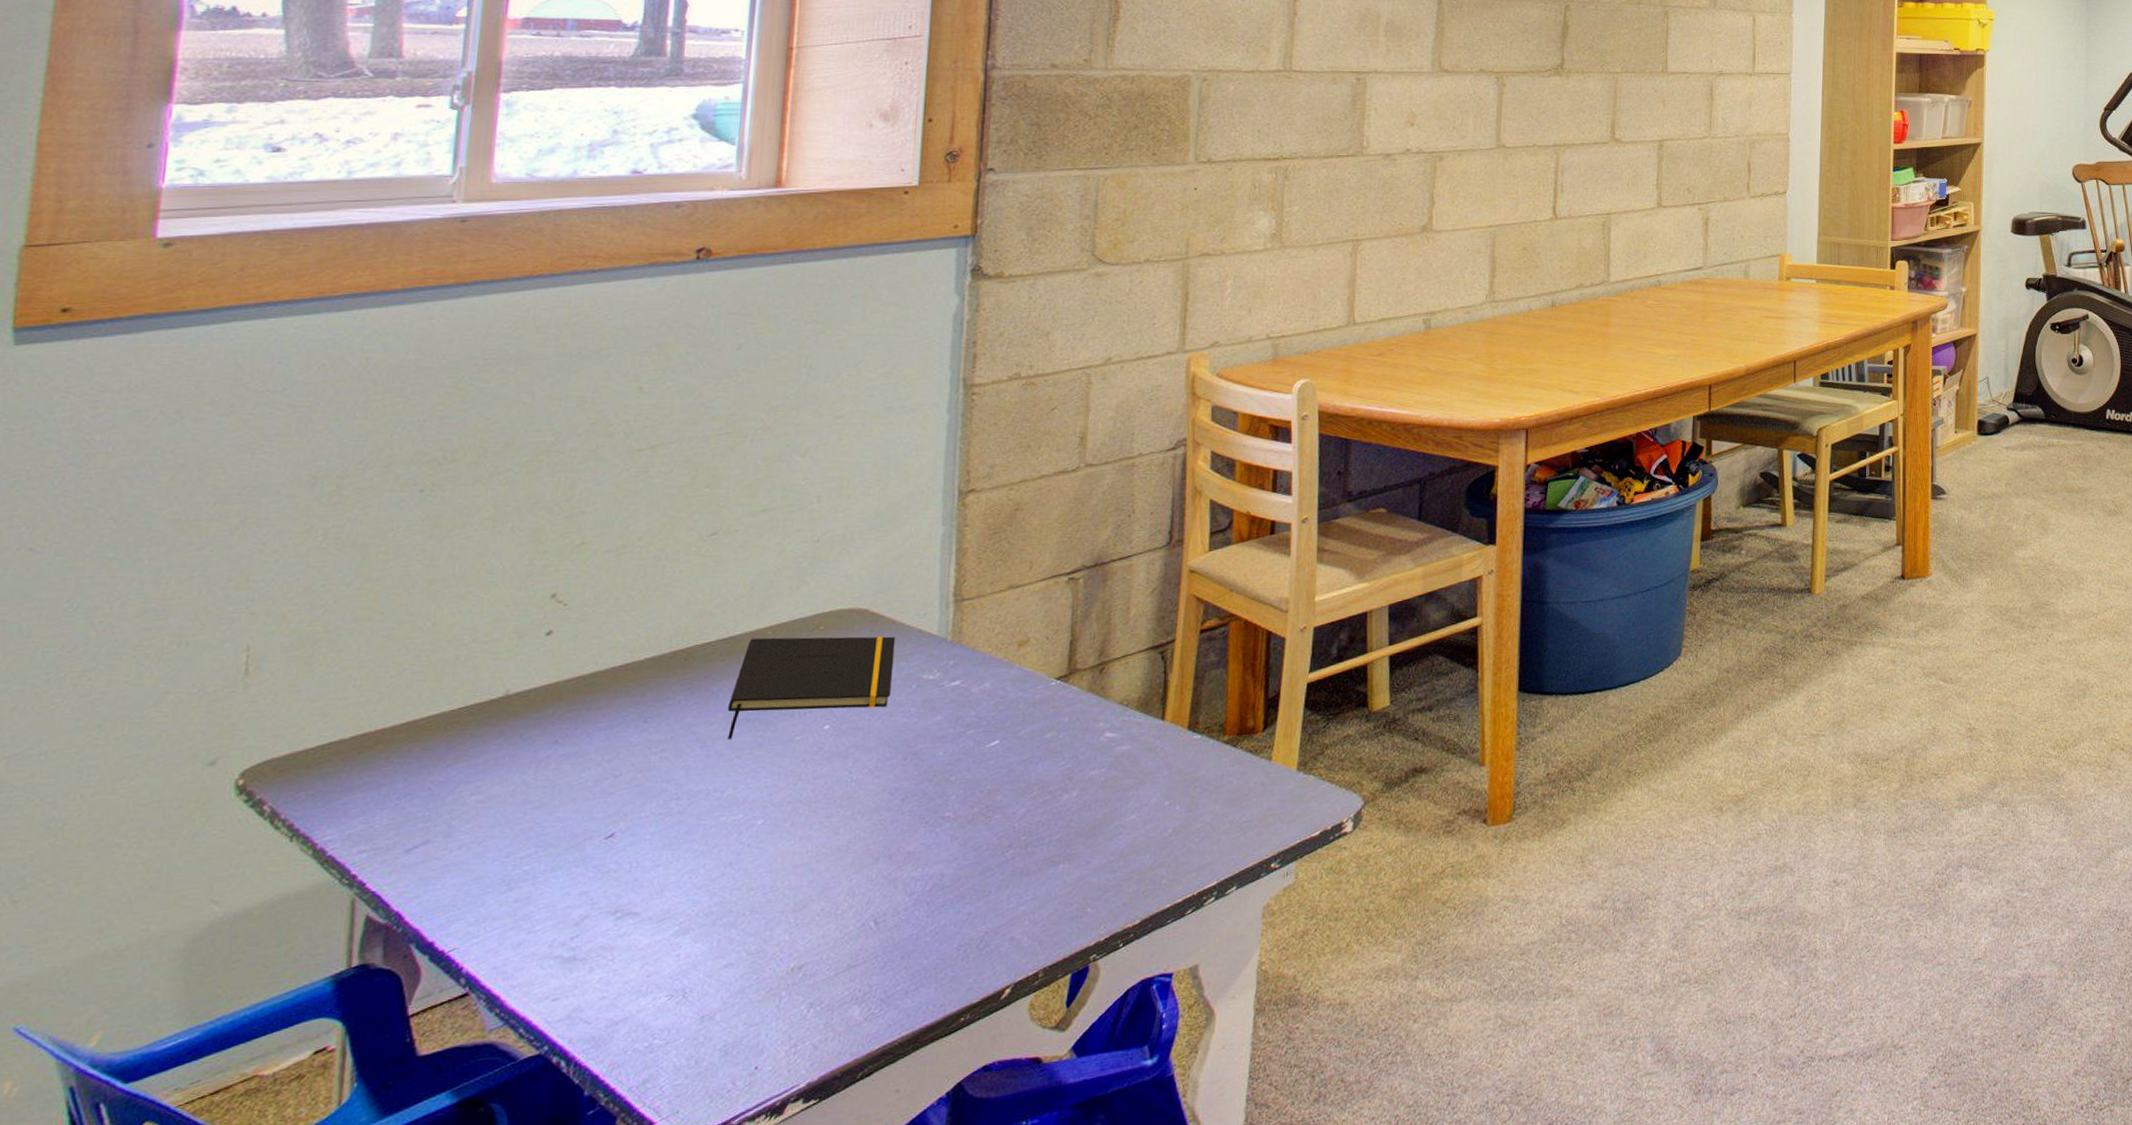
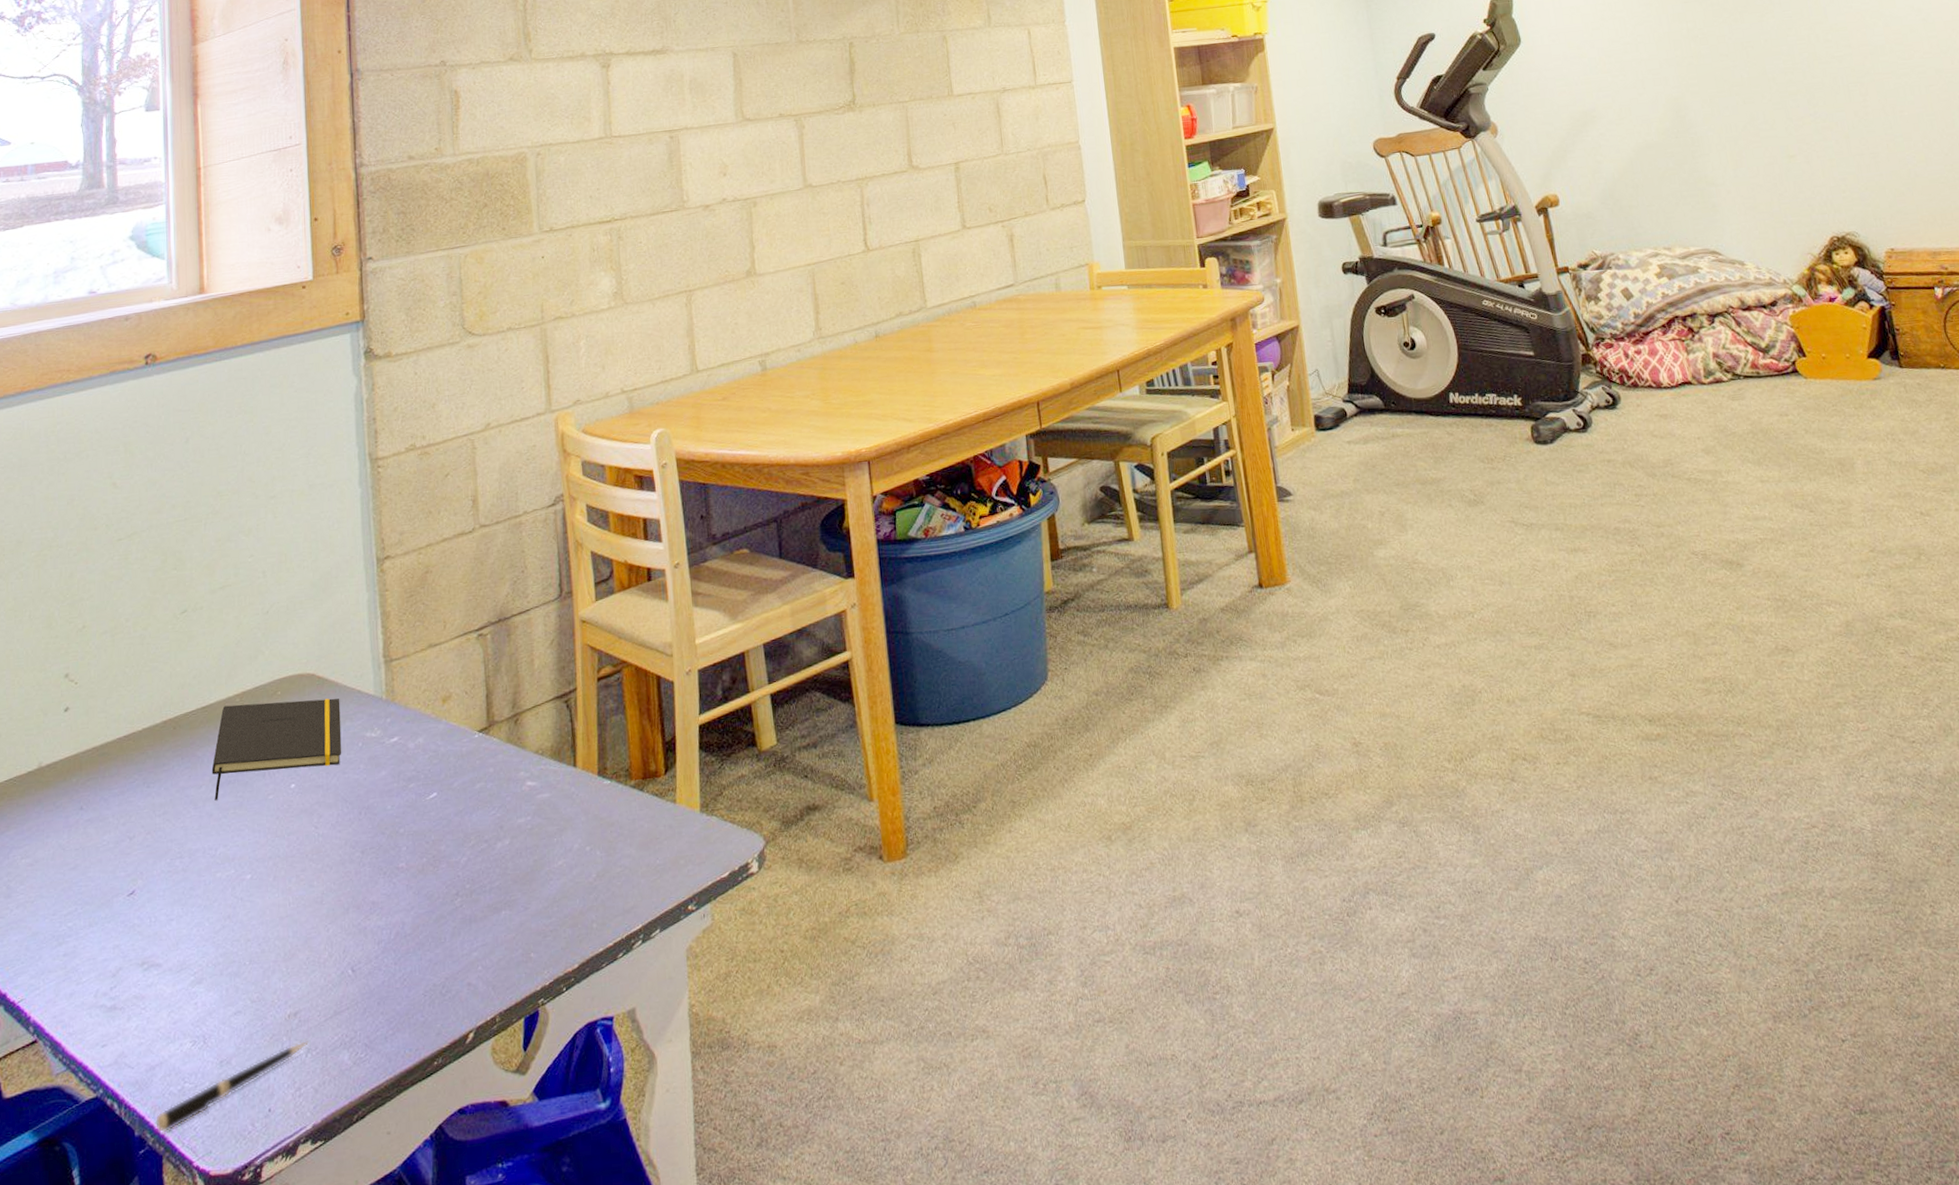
pen: none [610,996,813,1093] -> present [154,1041,309,1133]

